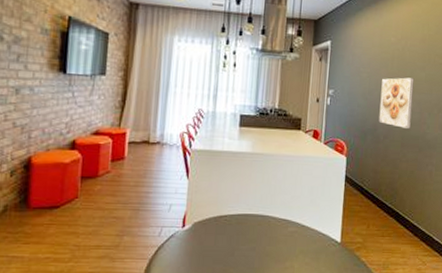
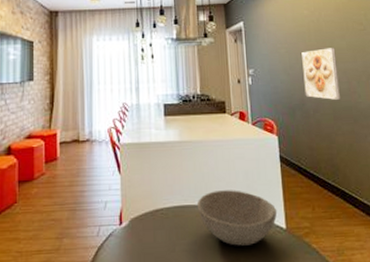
bowl: none [260,203,335,255] -> present [196,190,278,246]

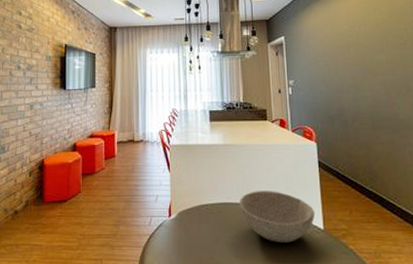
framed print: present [301,48,340,100] -> none [341,61,379,110]

